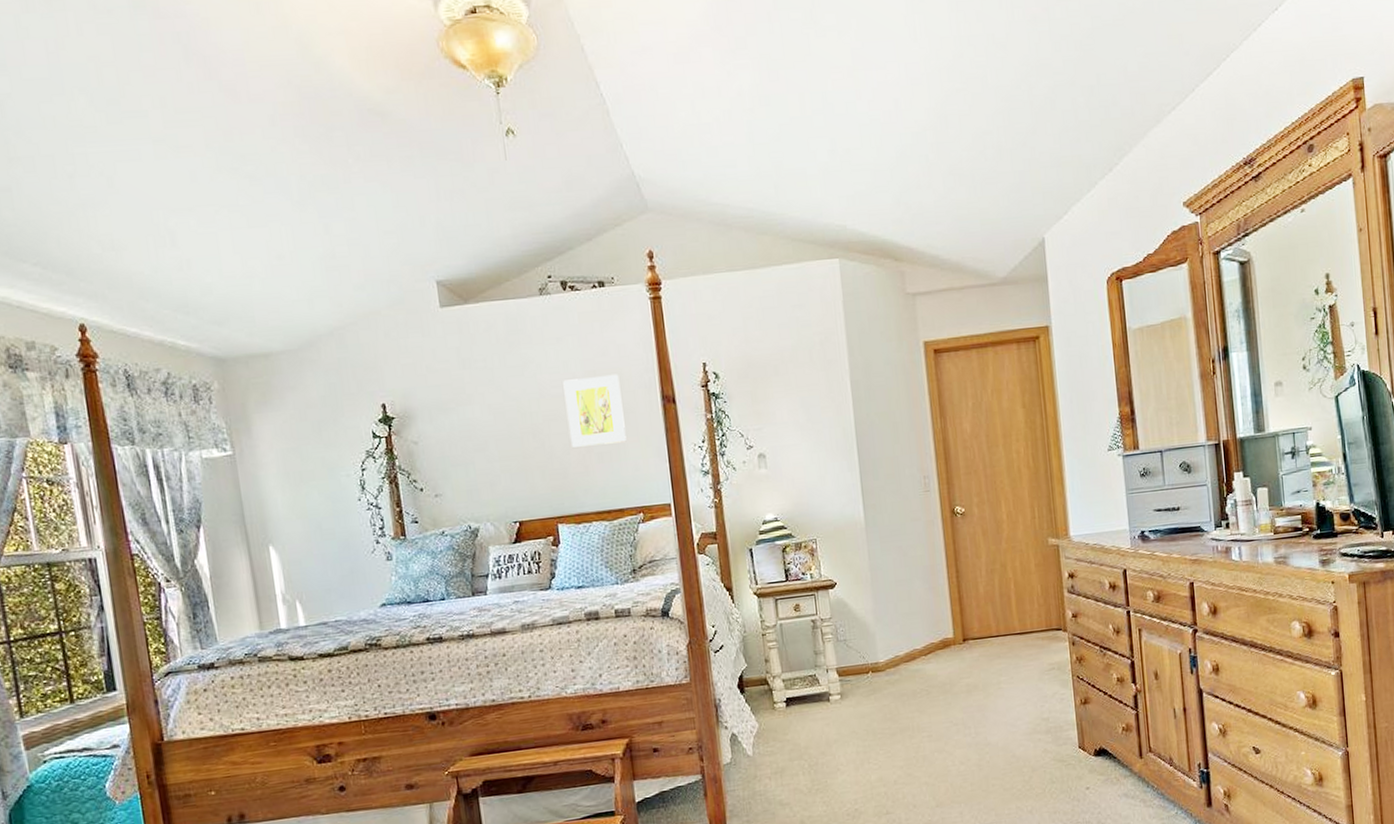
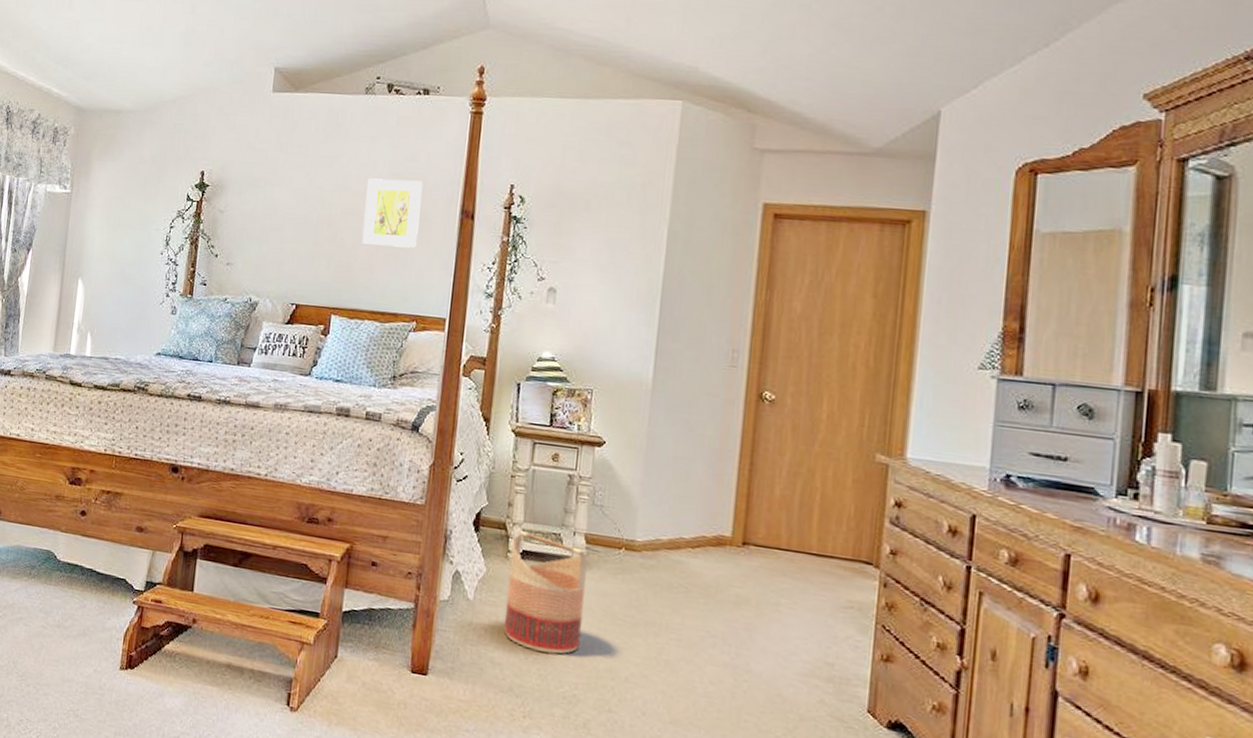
basket: none [775,681,852,783] -> present [503,531,588,654]

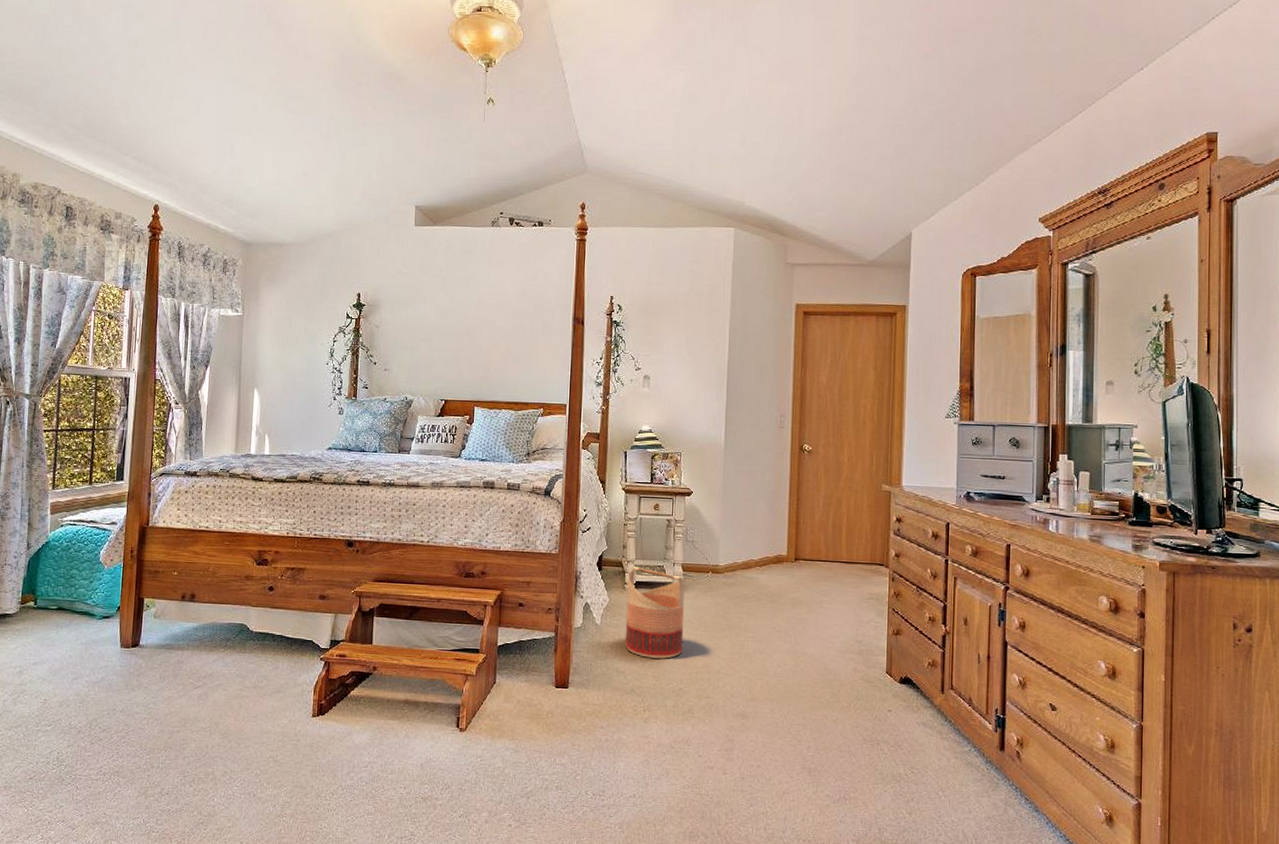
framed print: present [361,178,423,249] -> none [495,294,542,350]

